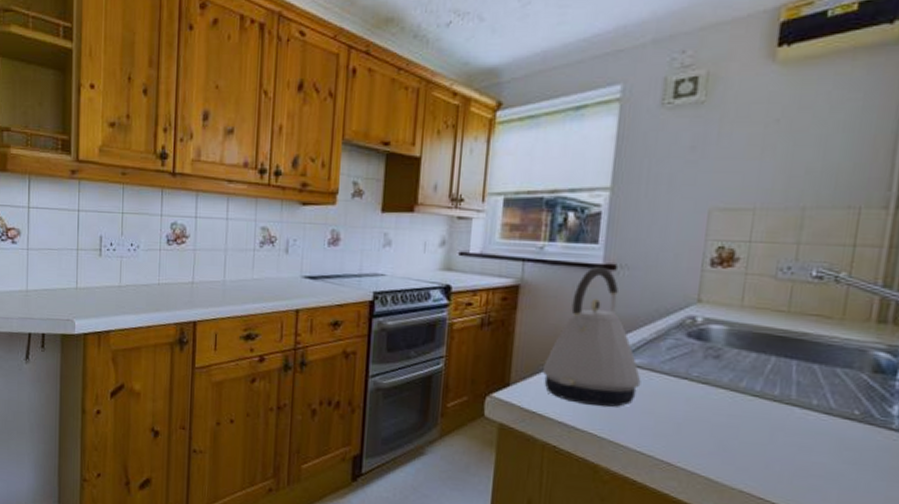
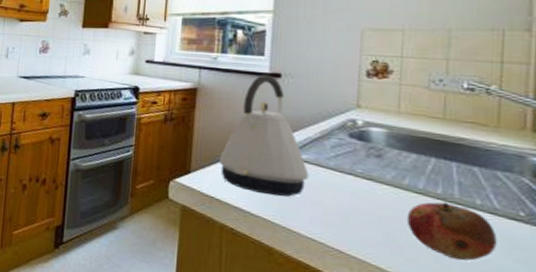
fruit: none [740,404,830,466] -> present [406,202,497,261]

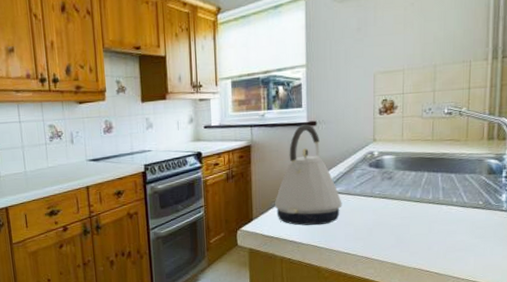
fruit: present [406,202,497,261] -> none [410,204,466,246]

